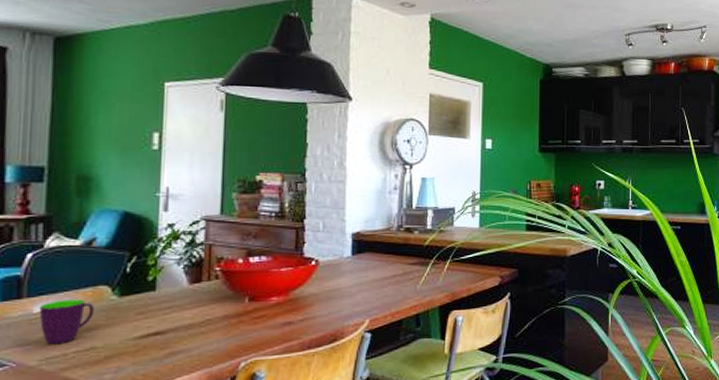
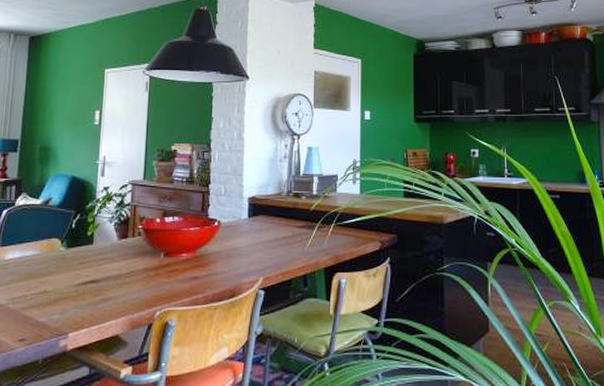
mug: present [39,299,94,345] -> none [9,249,48,287]

